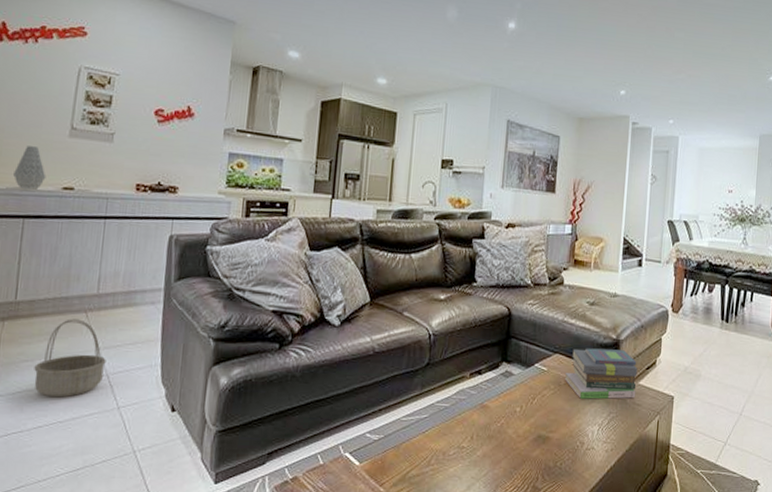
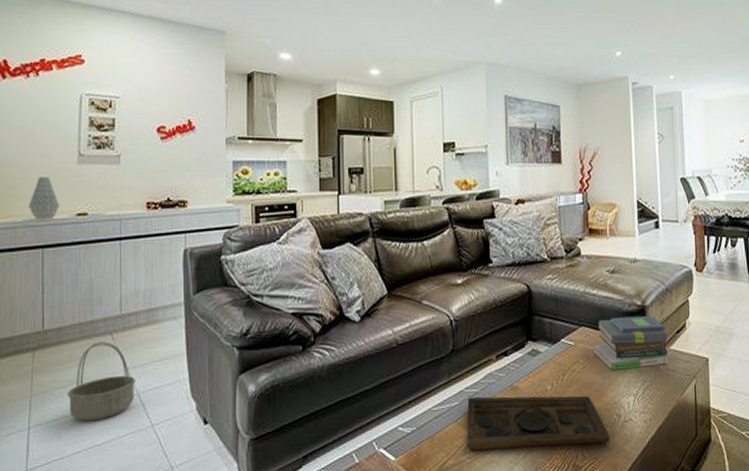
decorative tray: none [432,411,572,468] -> present [467,395,611,451]

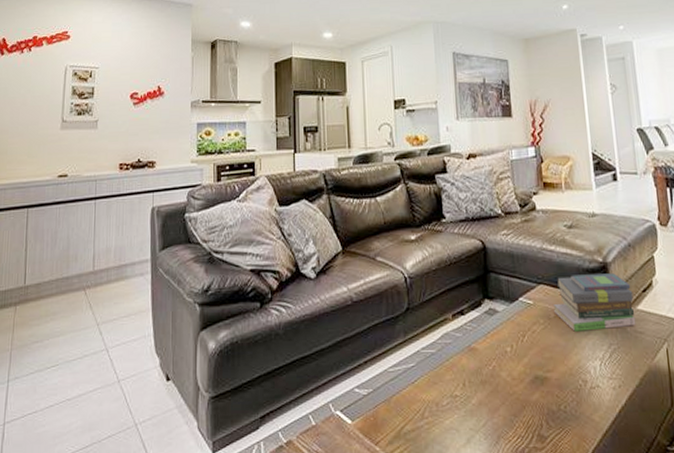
vase: present [29,177,60,221] -> none [18,142,44,182]
basket: present [67,341,136,422] -> none [43,297,105,376]
decorative tray: present [467,395,611,451] -> none [424,357,577,416]

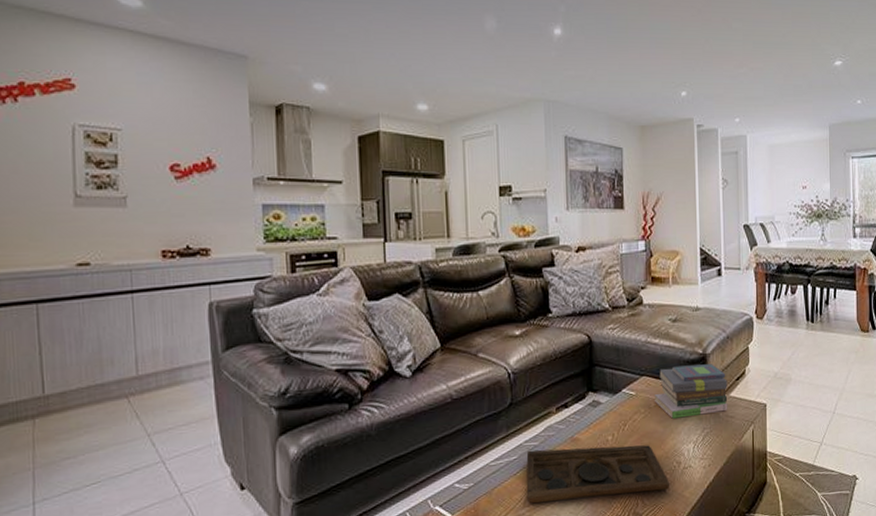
decorative tray: none [424,357,577,416] -> present [526,445,670,504]

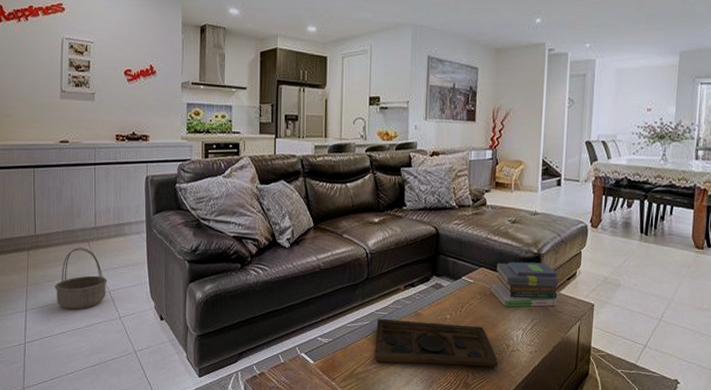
basket: none [78,406,159,494] -> present [55,247,107,310]

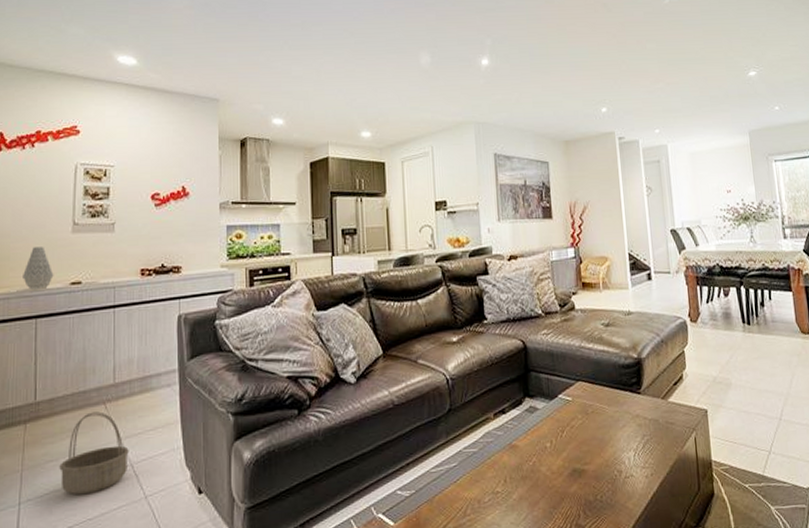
vase: none [22,108,47,145] -> present [23,247,54,291]
decorative tray: present [374,318,499,367] -> none [466,452,612,513]
books: present [489,262,559,307] -> none [590,368,668,425]

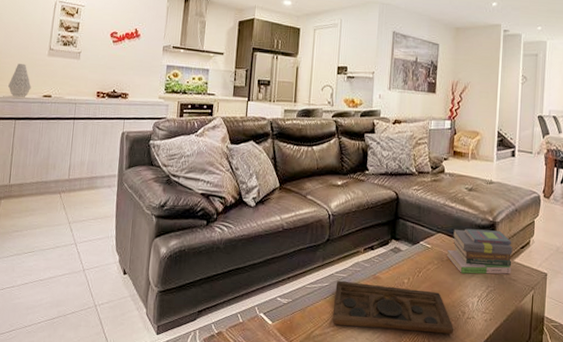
basket: present [59,411,129,495] -> none [22,198,75,261]
decorative tray: none [466,452,612,513] -> present [332,280,454,335]
books: none [590,368,668,425] -> present [446,228,513,275]

